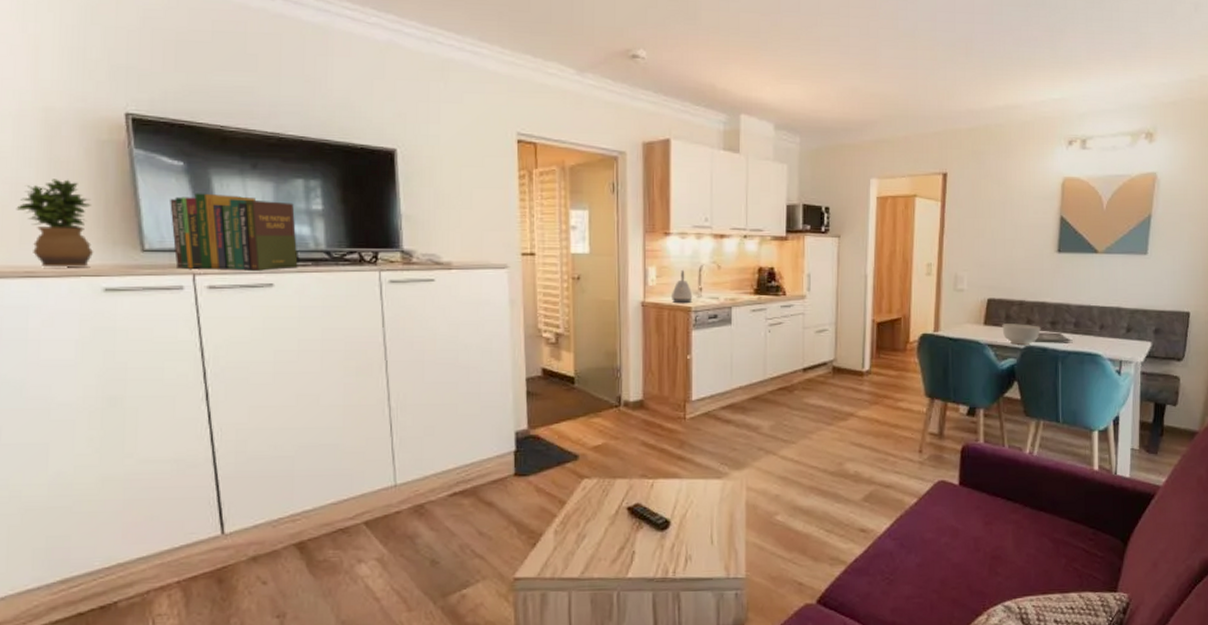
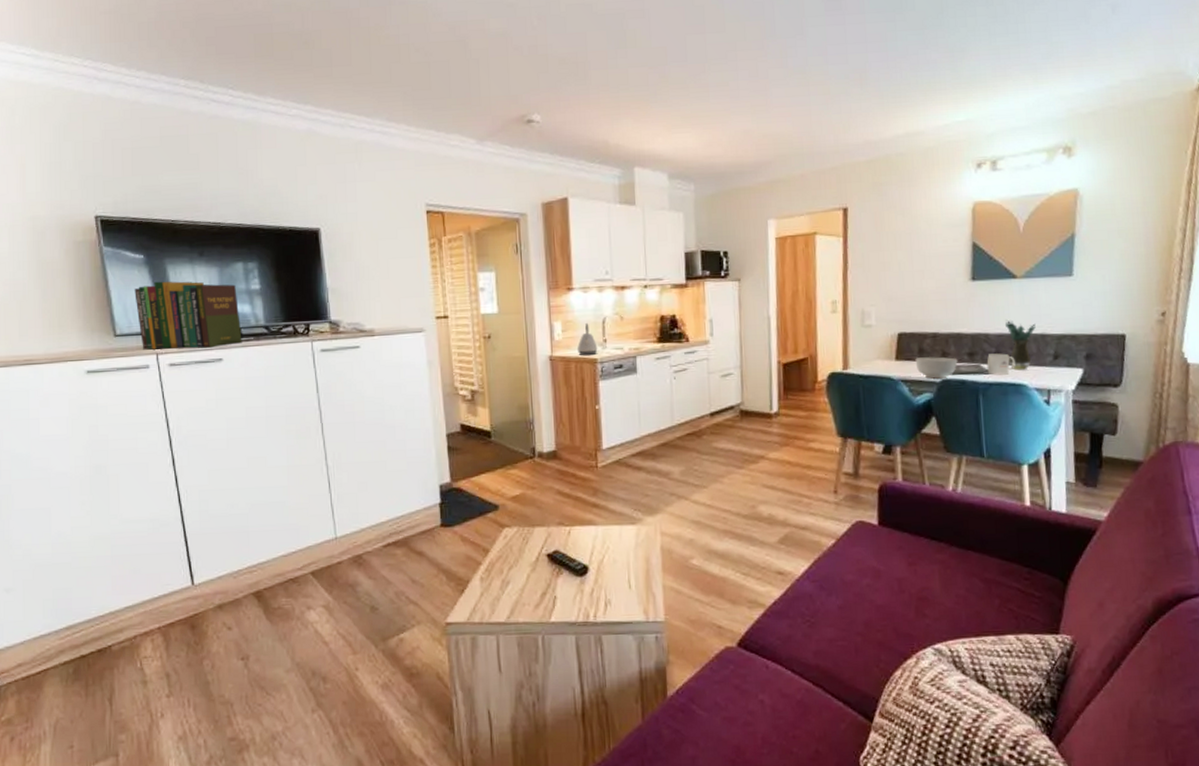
potted plant: present [16,179,94,268] -> none [15,277,77,356]
mug: none [1067,324,1092,344] -> present [986,353,1015,375]
vase: none [1086,292,1112,341] -> present [1005,320,1036,371]

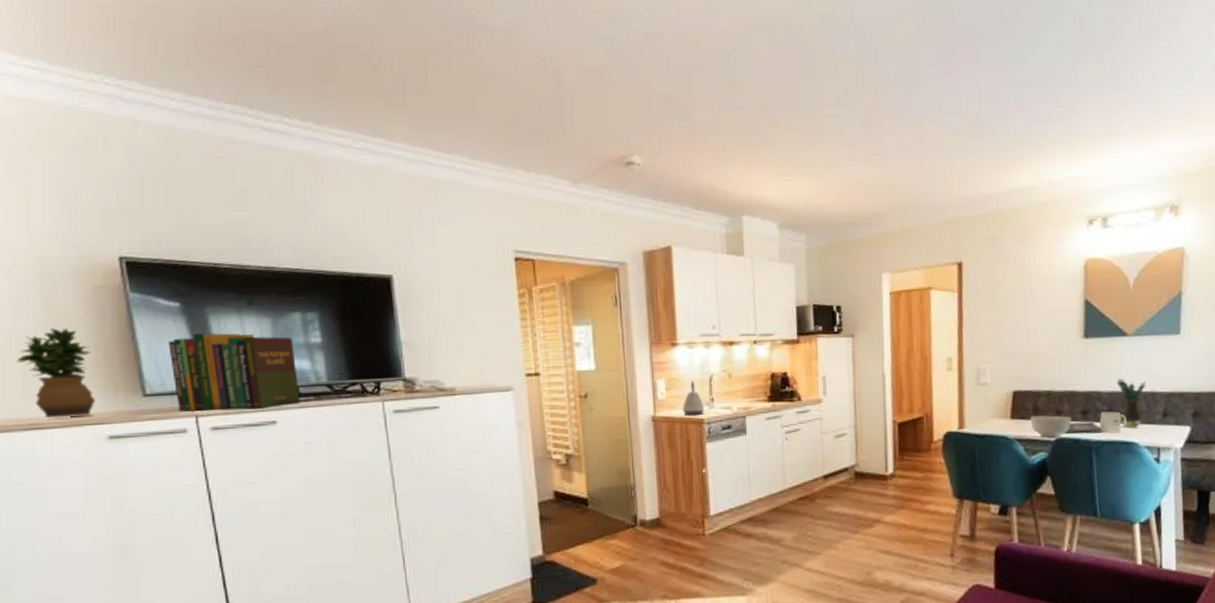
potted plant: none [15,277,77,356] -> present [16,328,96,419]

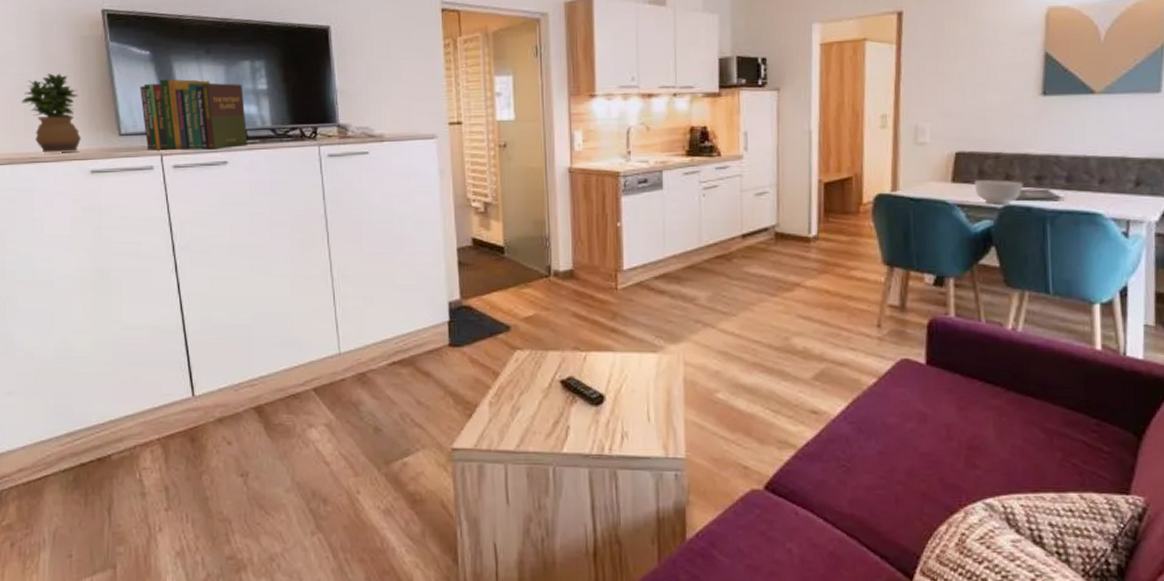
kettle: present [682,380,705,417] -> none [599,132,621,169]
mug: present [1099,411,1127,434] -> none [1056,178,1090,202]
vase: present [1117,377,1146,429] -> none [1080,140,1115,198]

